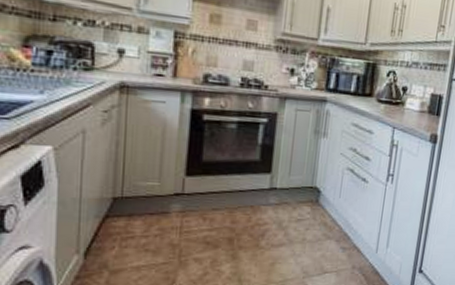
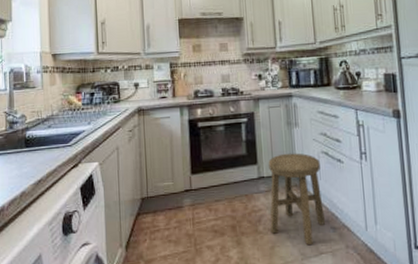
stool: none [274,165,343,264] -> present [268,153,326,246]

